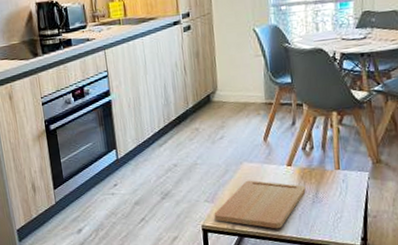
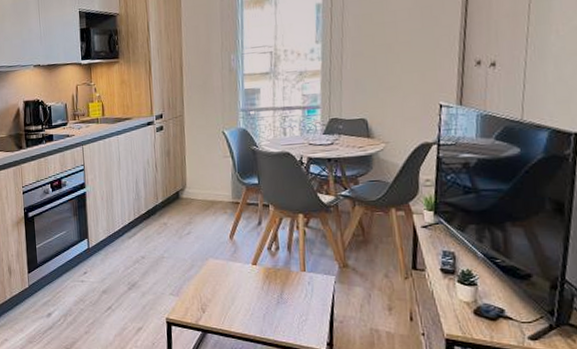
cutting board: present [214,180,306,229] -> none [178,276,271,327]

